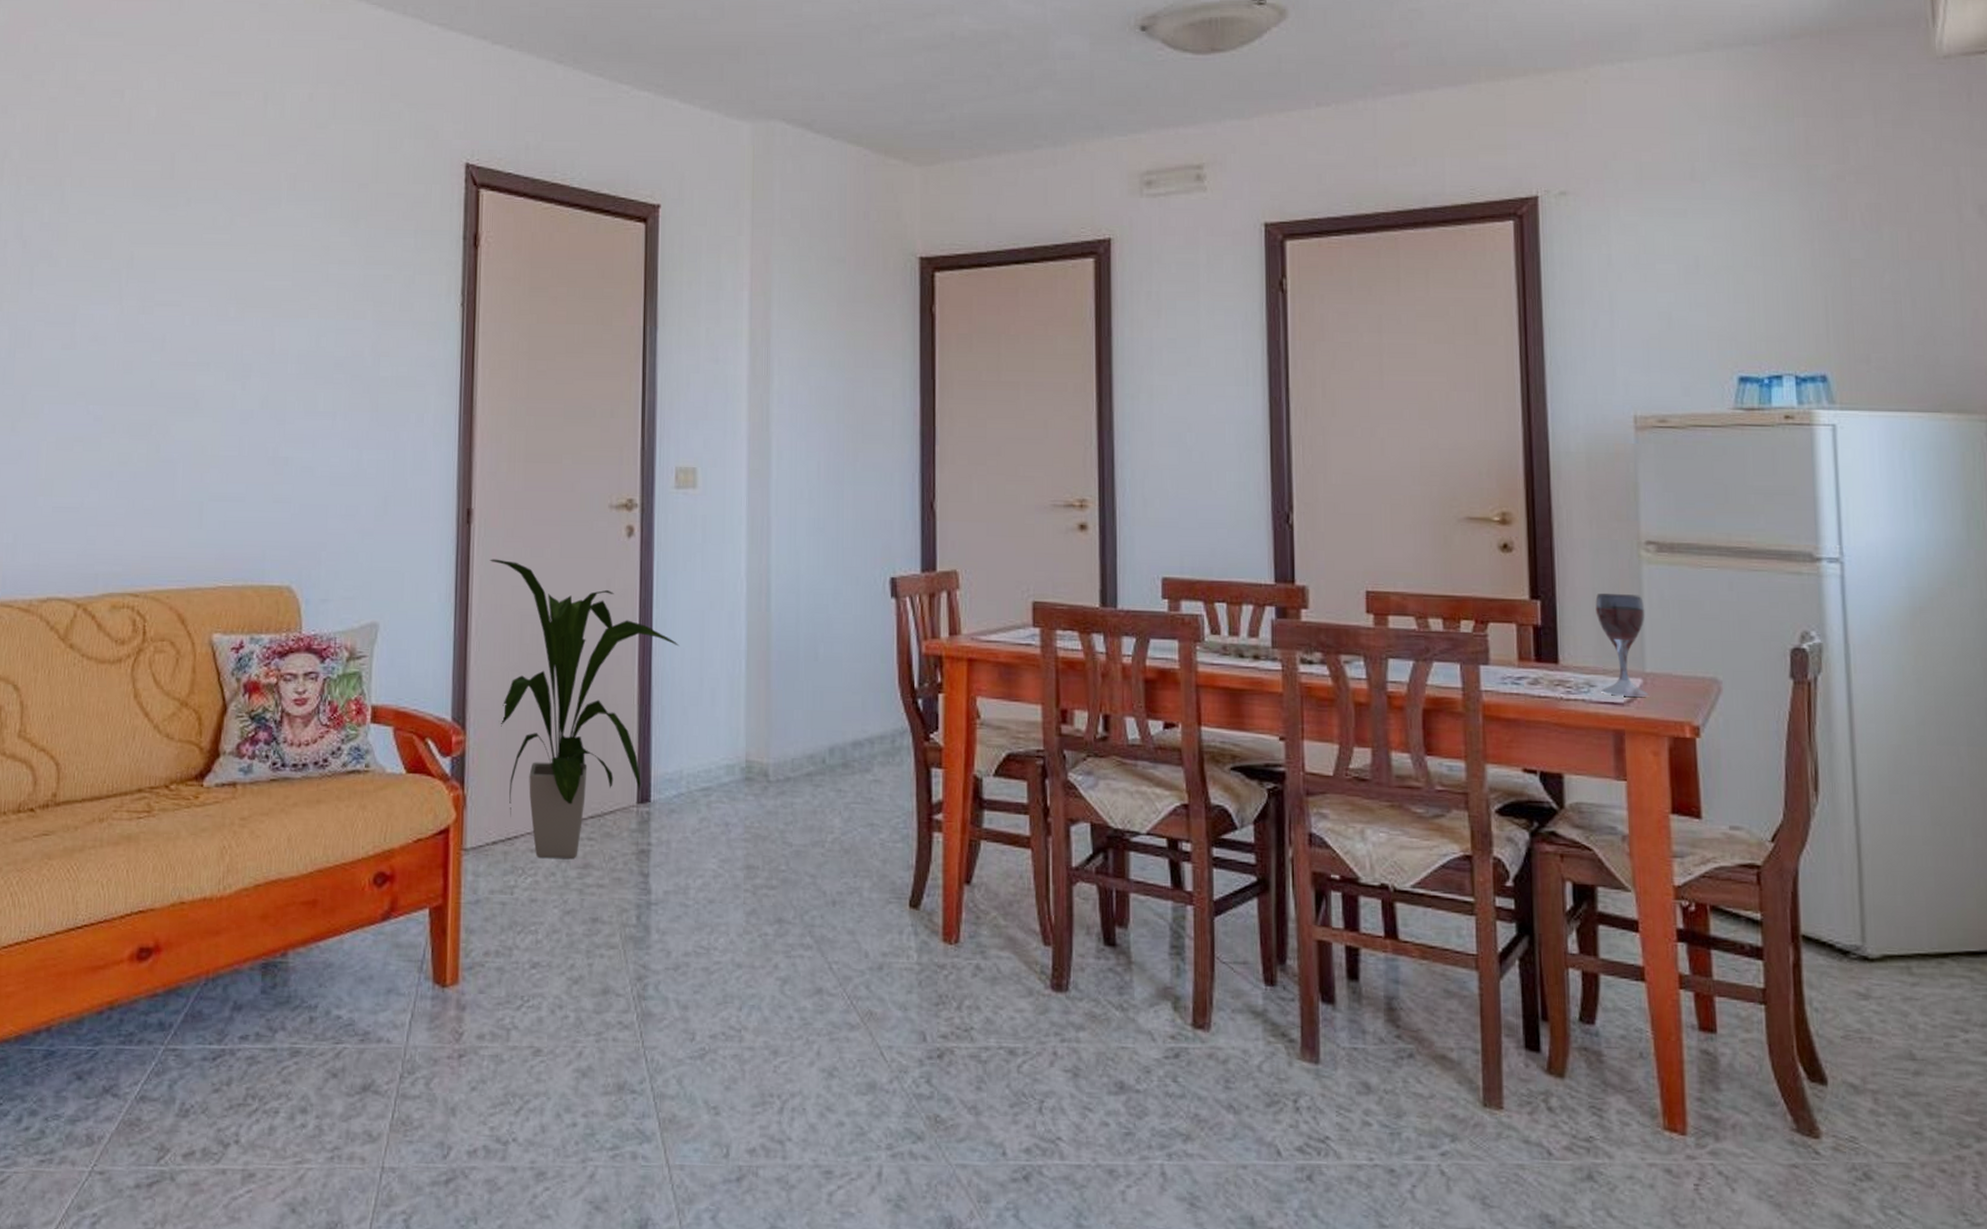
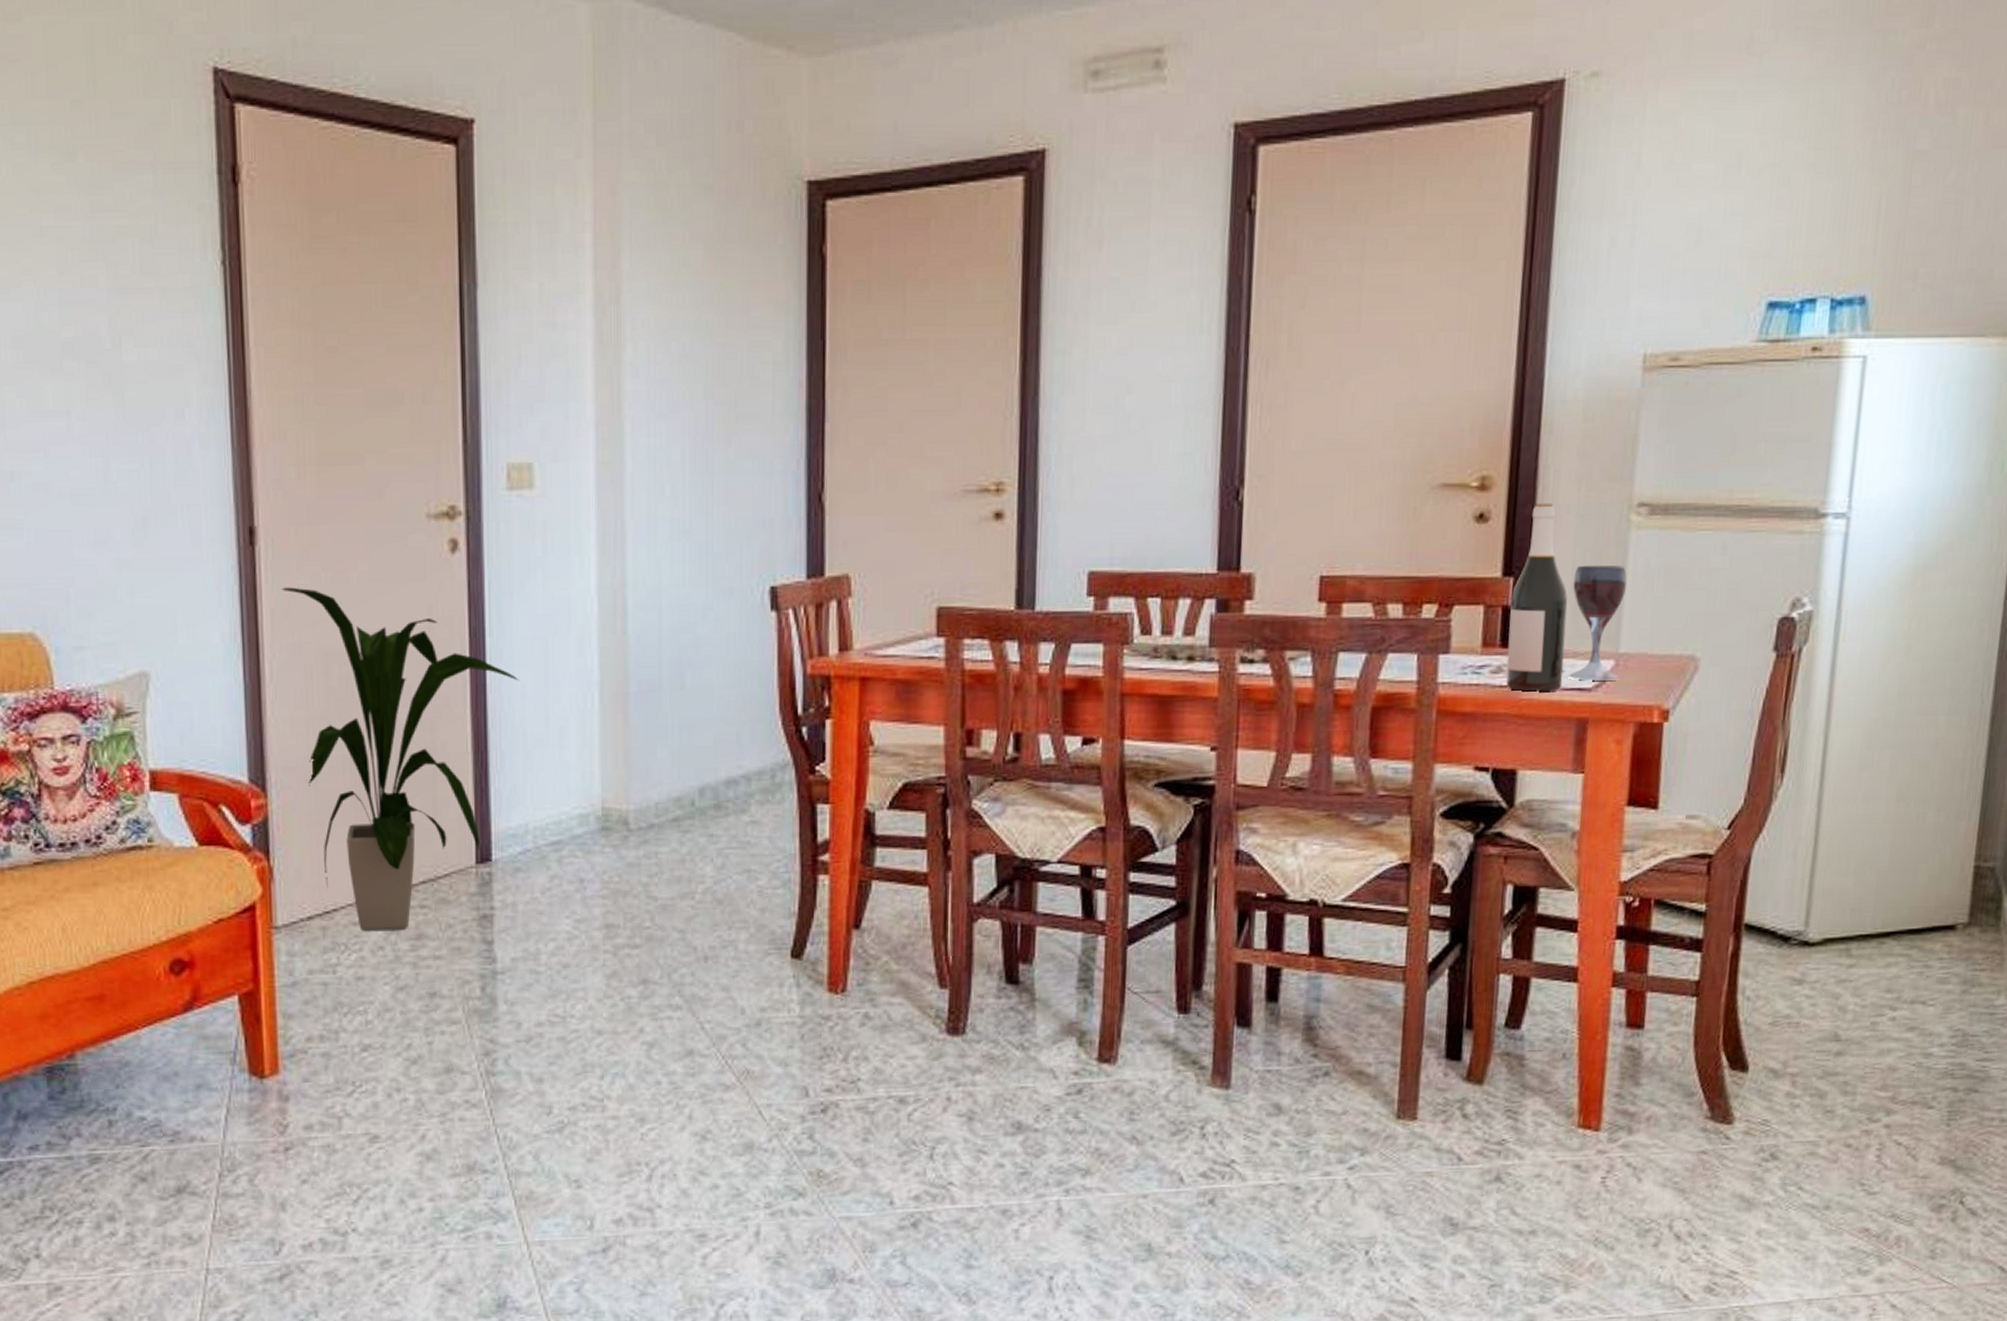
wine bottle: none [1539,538,1596,704] -> present [1506,503,1568,692]

